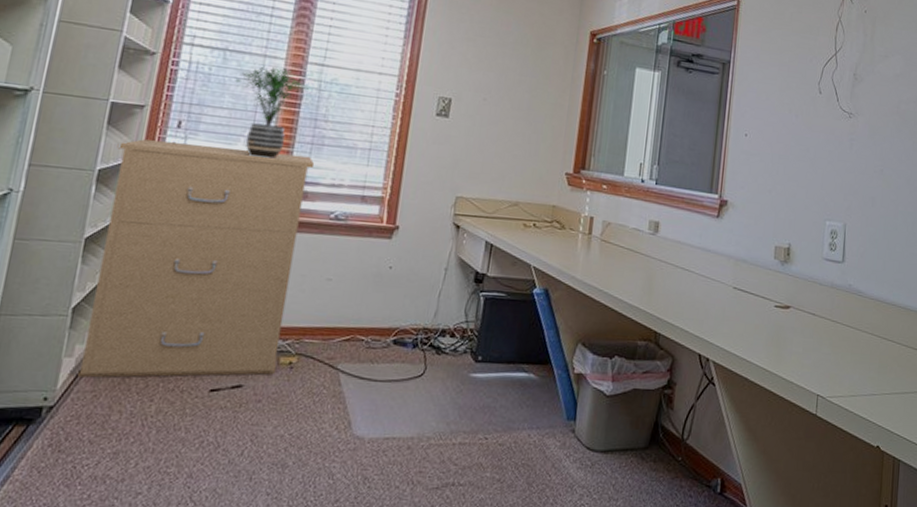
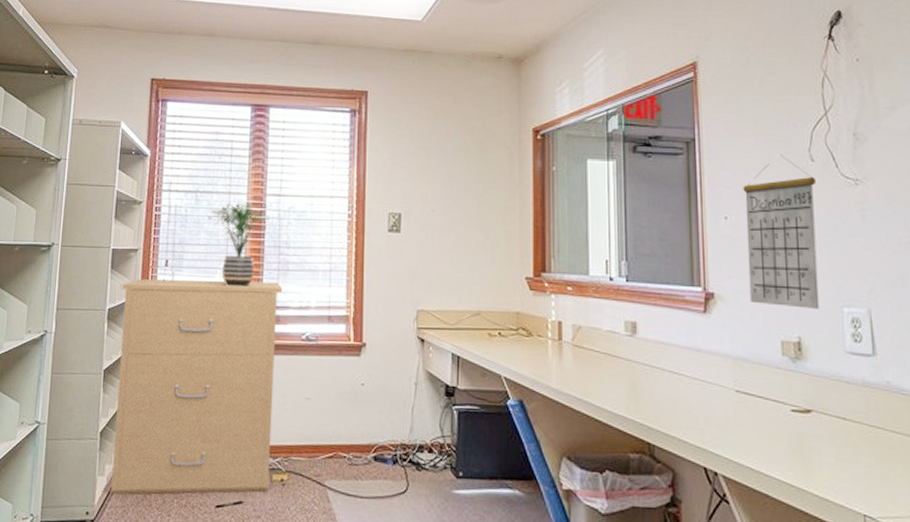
calendar: none [755,84,820,221] -> present [743,154,820,309]

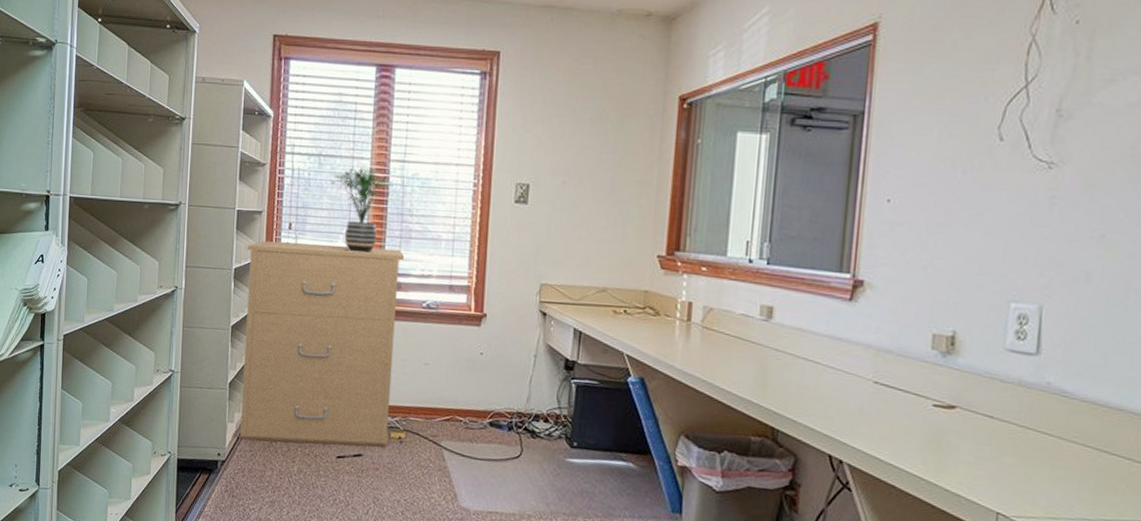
calendar: present [743,154,820,309] -> none [903,131,1001,303]

